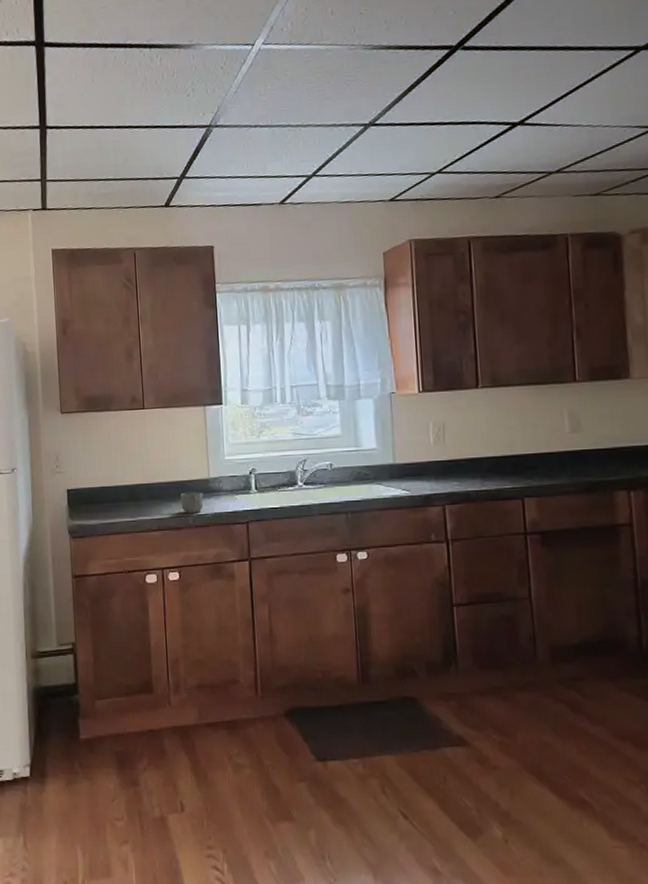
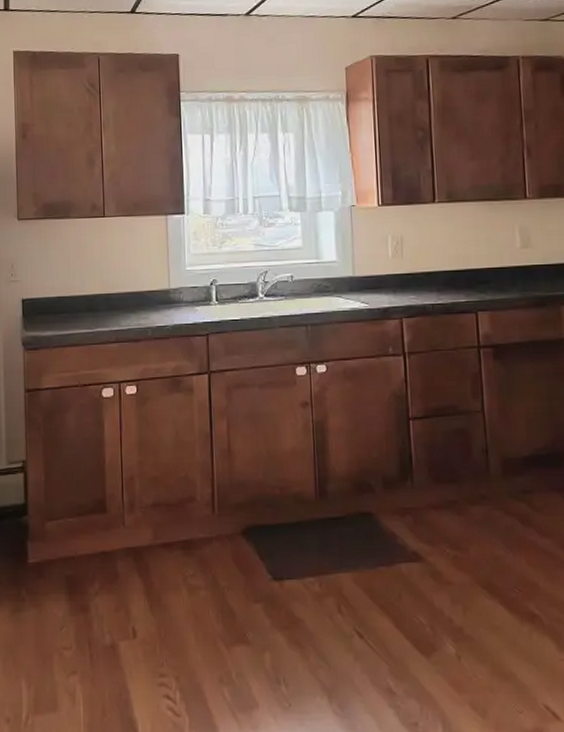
mug: present [180,491,204,513] -> none [140,302,163,325]

